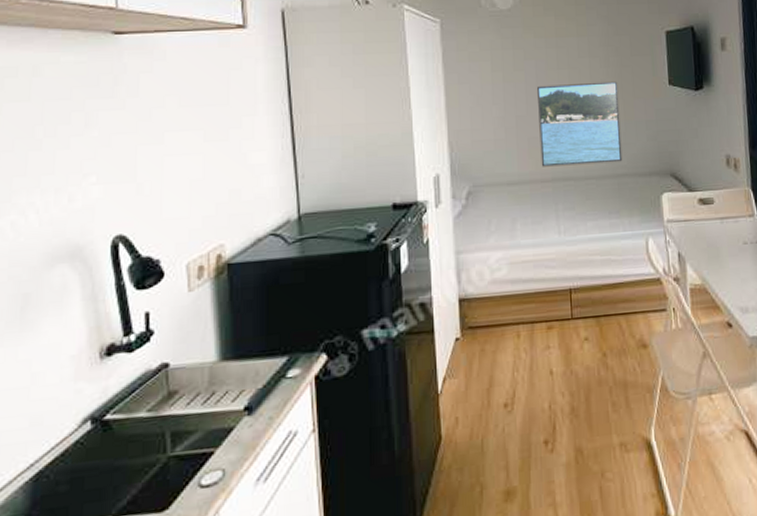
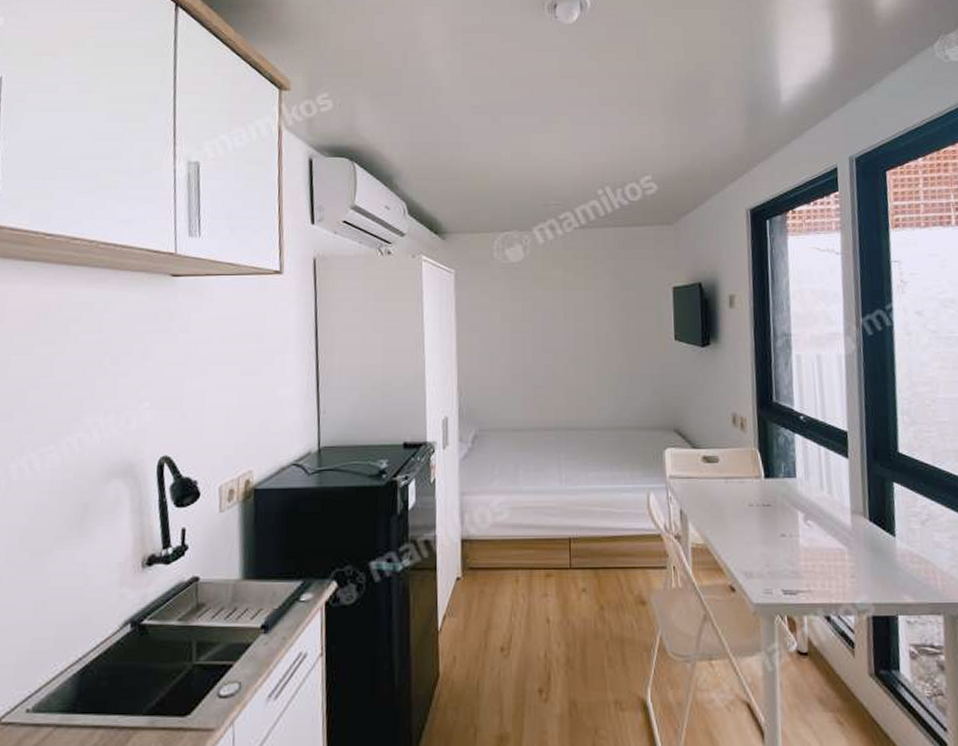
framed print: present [537,81,623,167] -> none [544,334,626,416]

